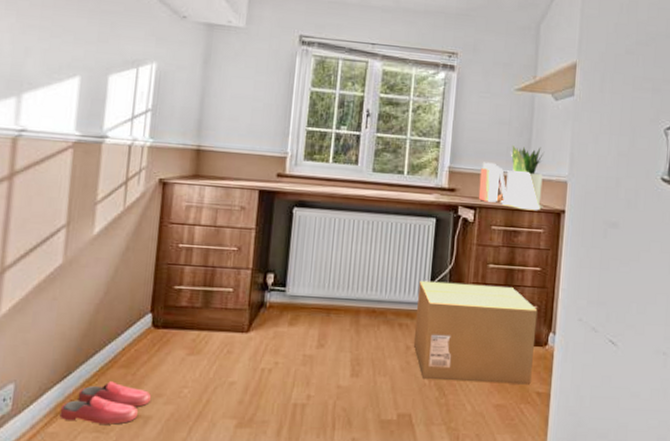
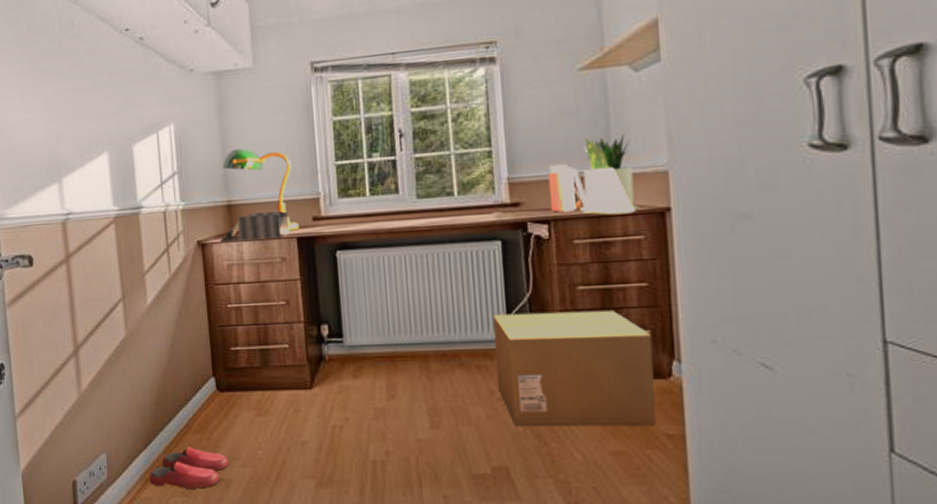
desk organizer: none [182,161,256,189] -> present [219,211,291,243]
desk lamp: none [198,98,266,184] -> present [222,148,299,231]

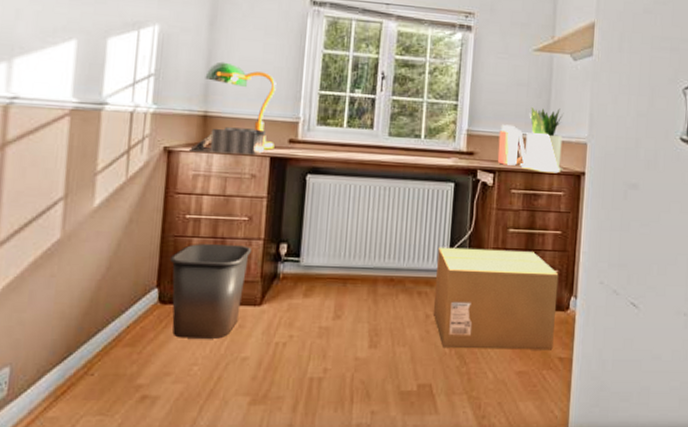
slippers: present [149,447,228,489] -> none [60,361,158,407]
waste bin: none [219,330,294,424] -> present [169,244,251,339]

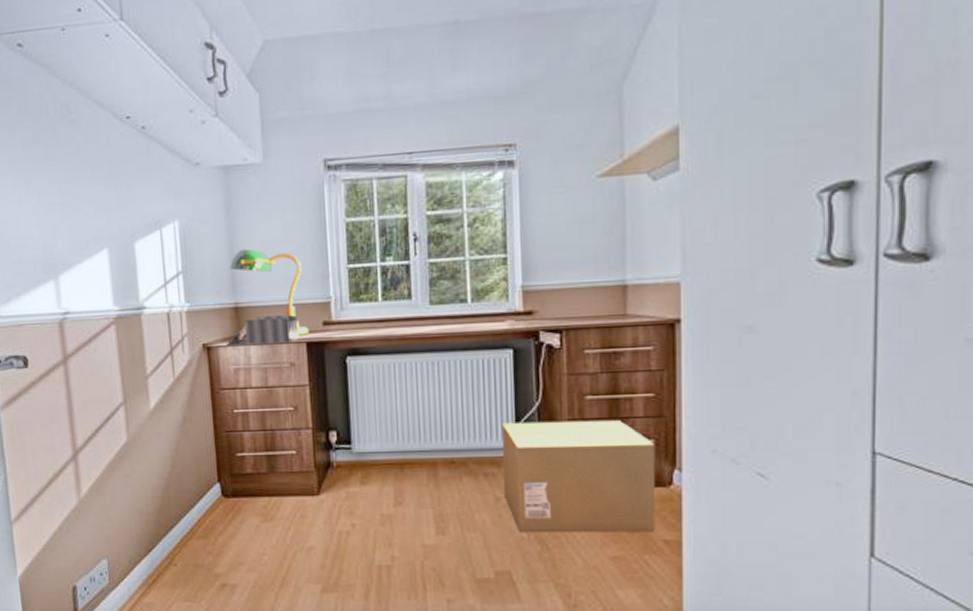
waste bin: present [169,244,251,339] -> none [225,436,301,529]
books: present [497,124,526,166] -> none [562,272,600,322]
planter: present [520,106,564,174] -> none [593,244,652,326]

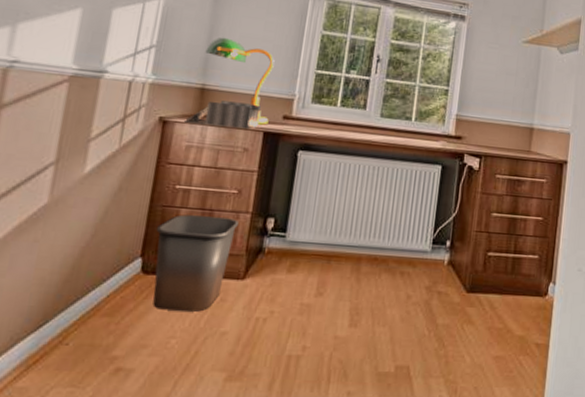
waste bin: none [225,436,301,529] -> present [152,214,239,312]
box: present [502,420,656,533] -> none [414,228,539,336]

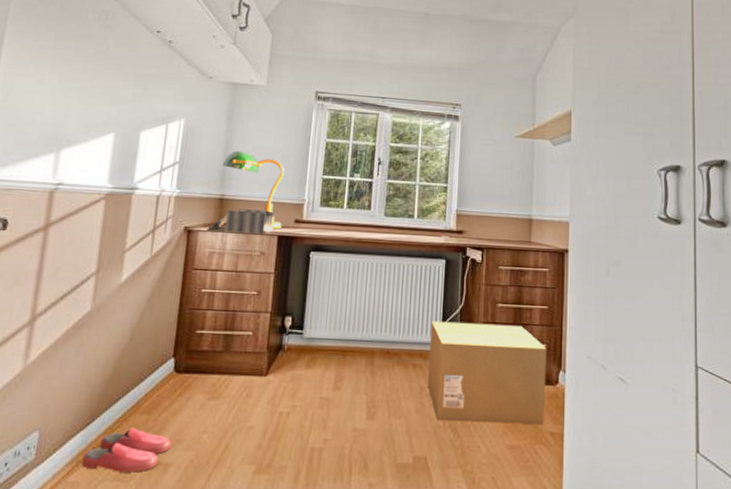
slippers: none [31,331,135,378] -> present [81,428,171,473]
waste bin: present [152,214,239,312] -> none [185,316,259,408]
box: none [414,228,539,336] -> present [427,320,547,425]

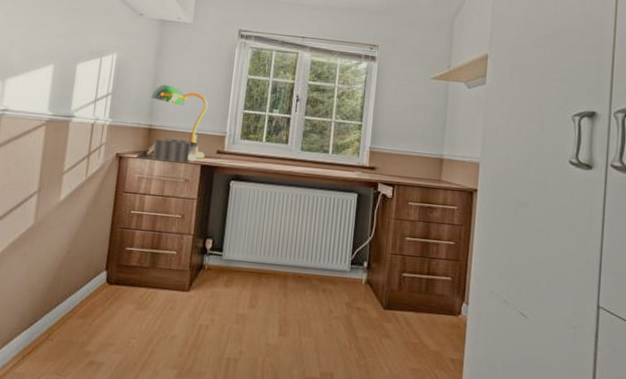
slippers: present [81,428,171,473] -> none [26,330,103,369]
box: present [427,320,547,425] -> none [335,250,452,352]

